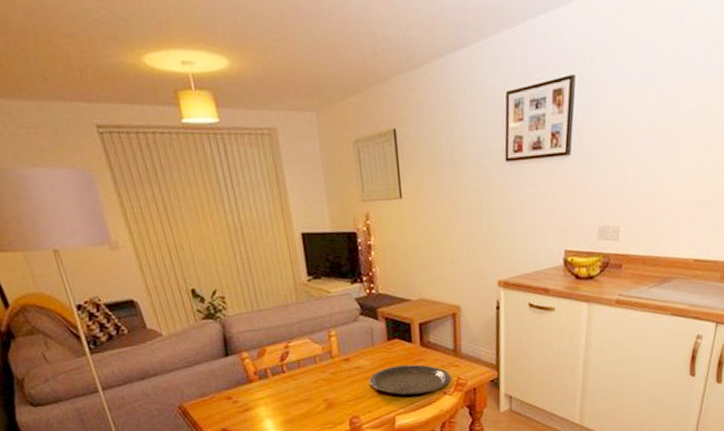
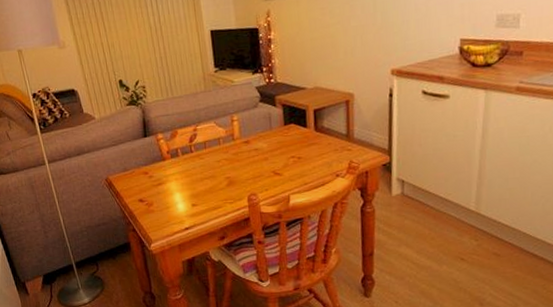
plate: present [369,364,451,395] -> none [266,147,343,176]

